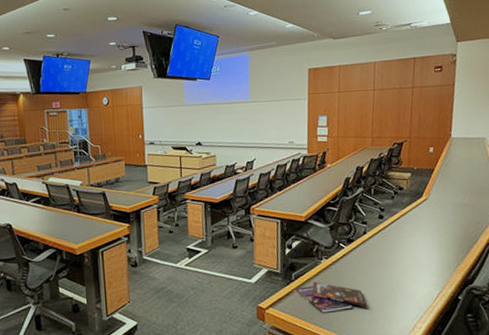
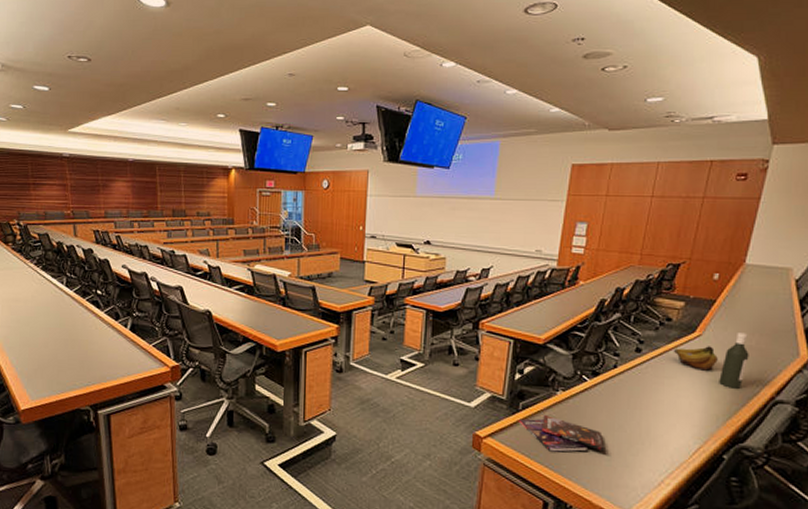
fruit: none [407,207,443,228] -> present [673,346,718,371]
bottle: none [446,193,466,240] -> present [719,332,749,389]

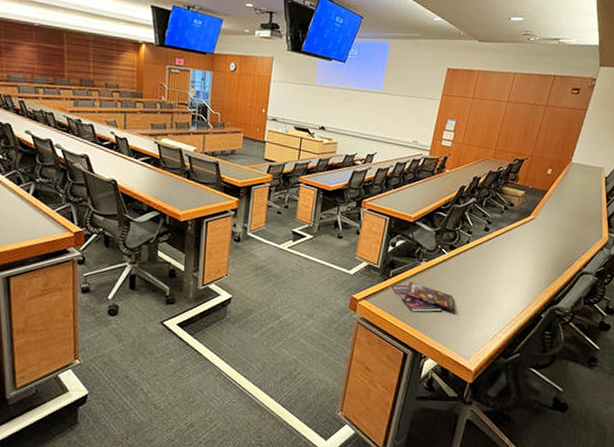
fruit: present [673,346,718,371] -> none [512,227,545,248]
bottle: present [719,332,749,389] -> none [544,217,568,262]

